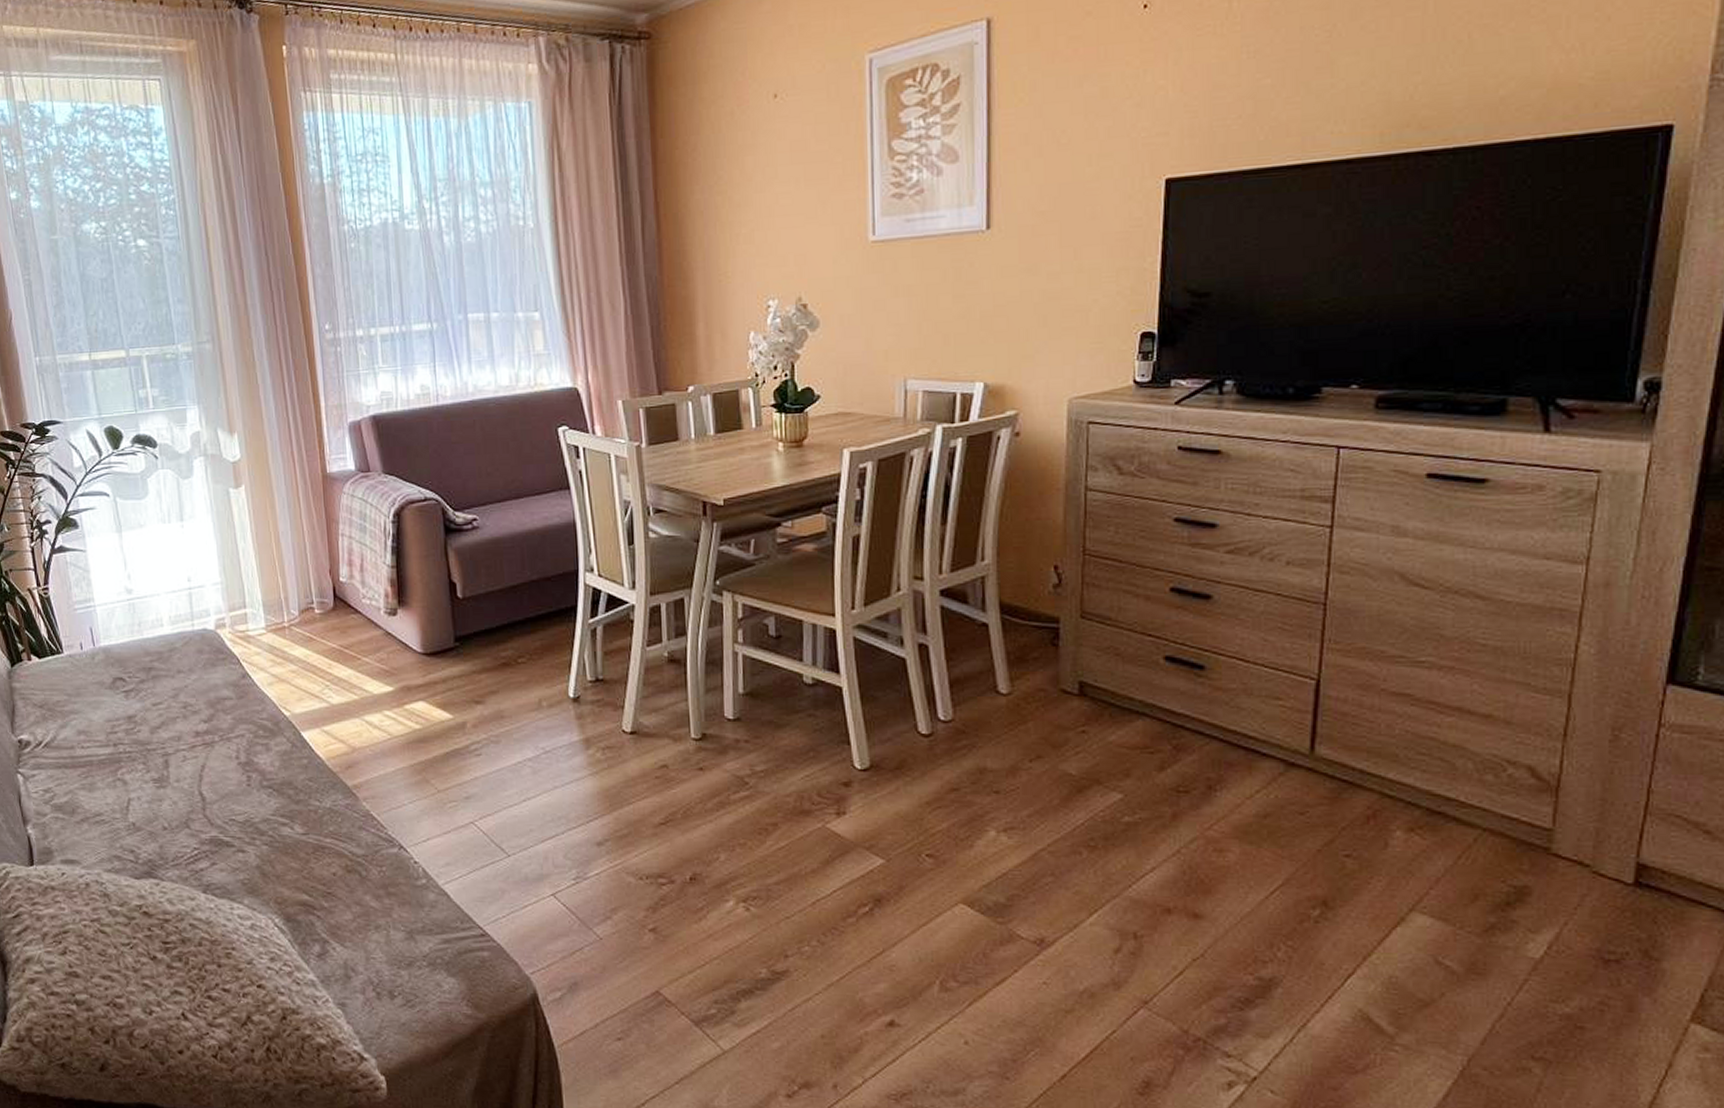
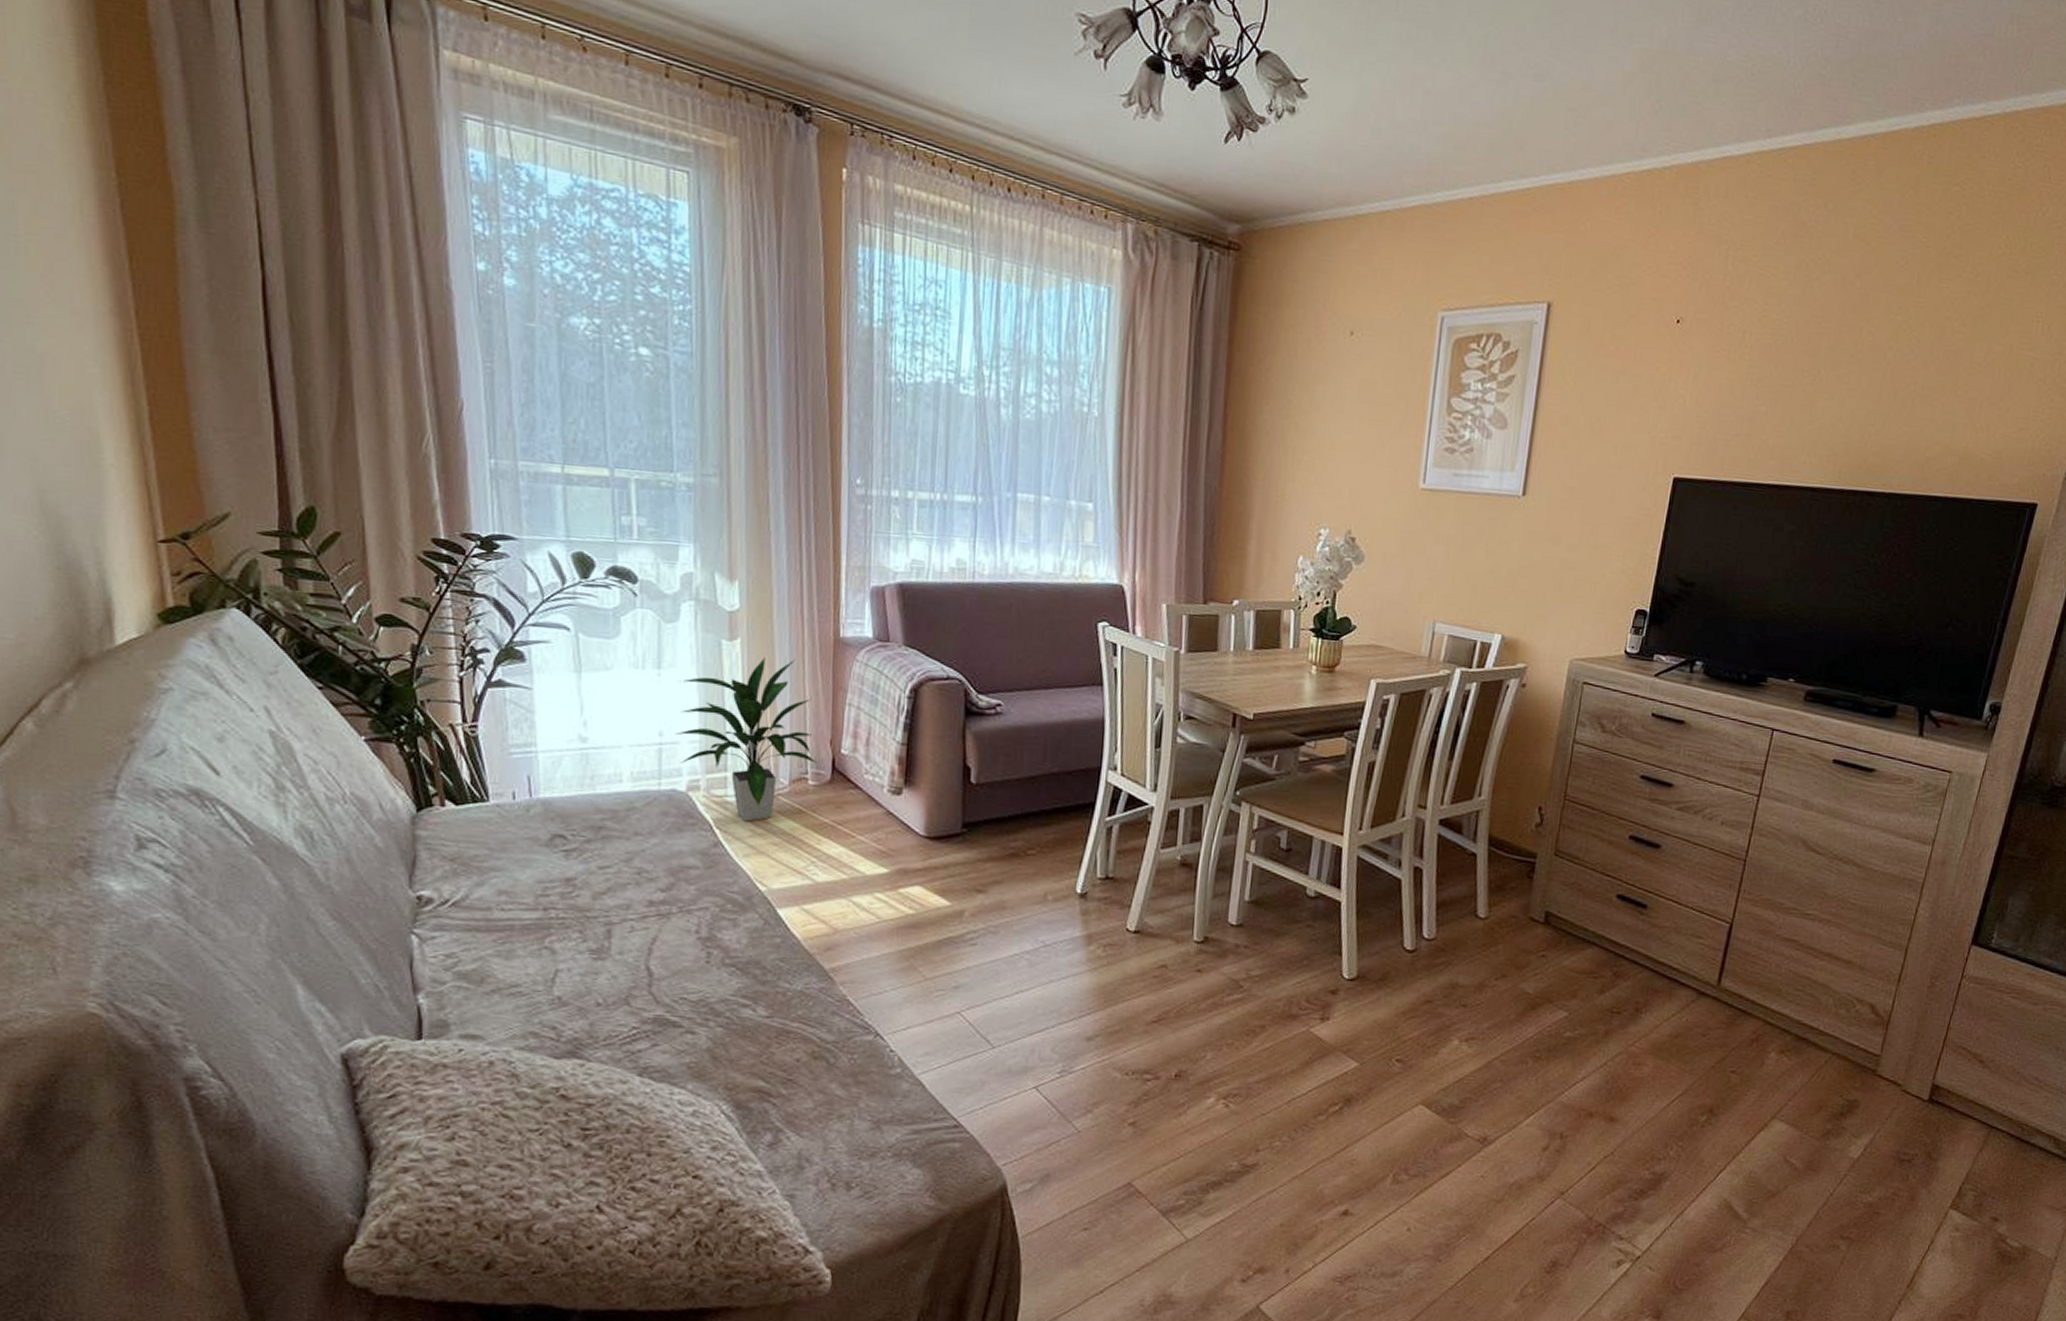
indoor plant: none [198,498,321,652] -> present [675,657,818,822]

